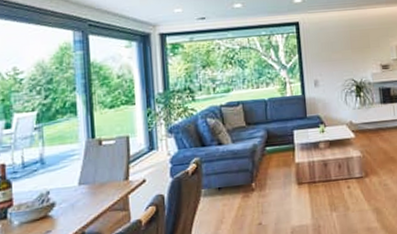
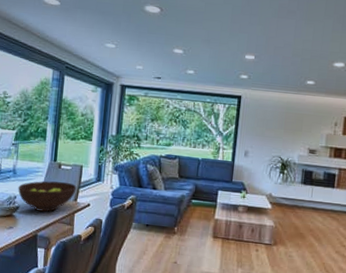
fruit bowl: none [50,160,126,203] -> present [18,181,77,212]

